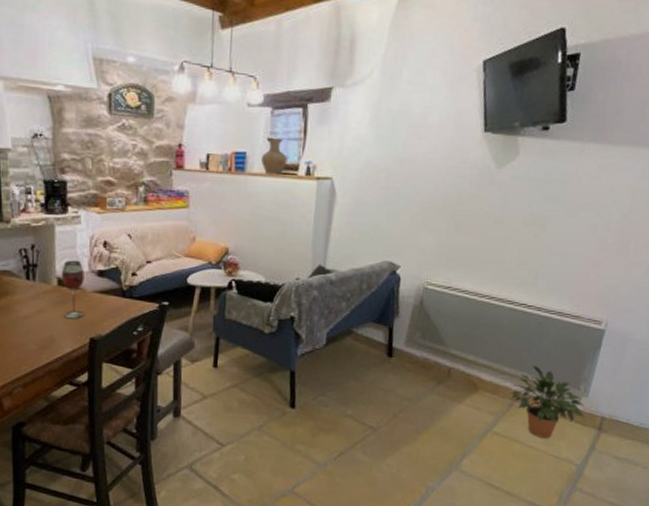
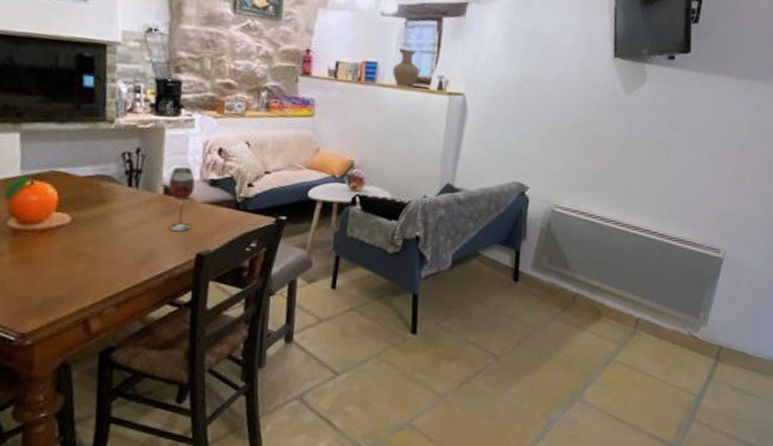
potted plant: present [508,364,586,439] -> none [631,292,704,368]

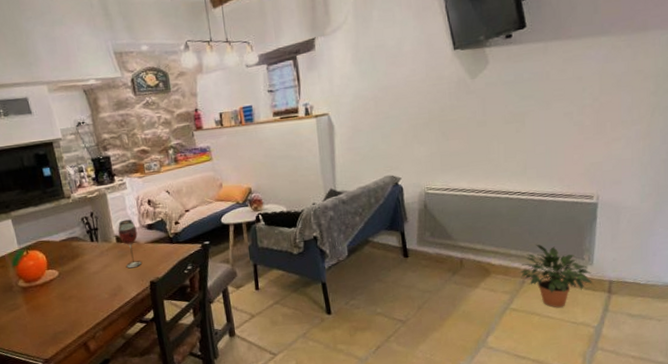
vase: present [392,49,420,89] -> none [265,88,288,121]
potted plant: none [631,292,704,368] -> present [518,244,592,308]

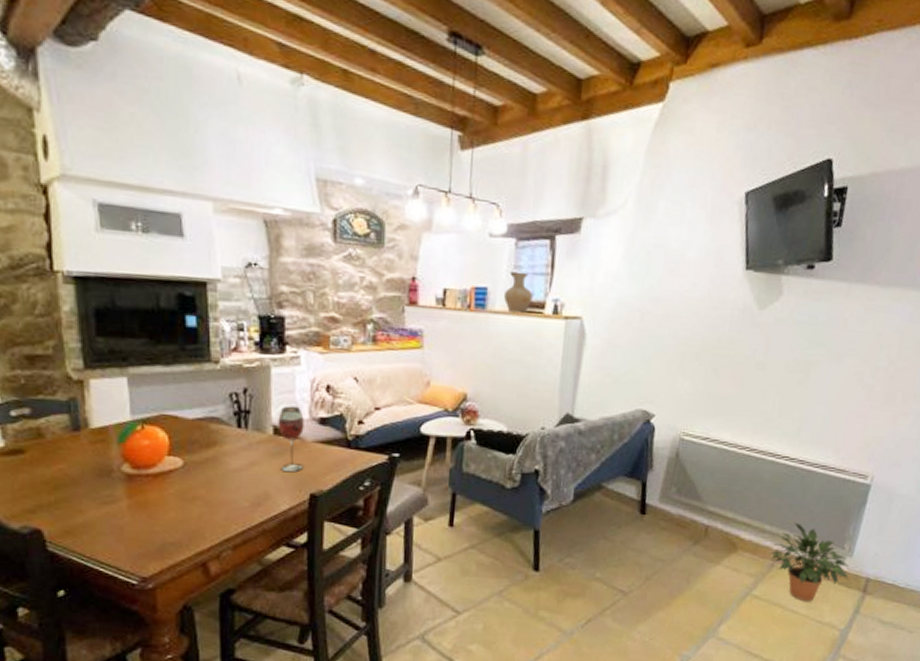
vase: none [265,88,288,121] -> present [503,272,533,314]

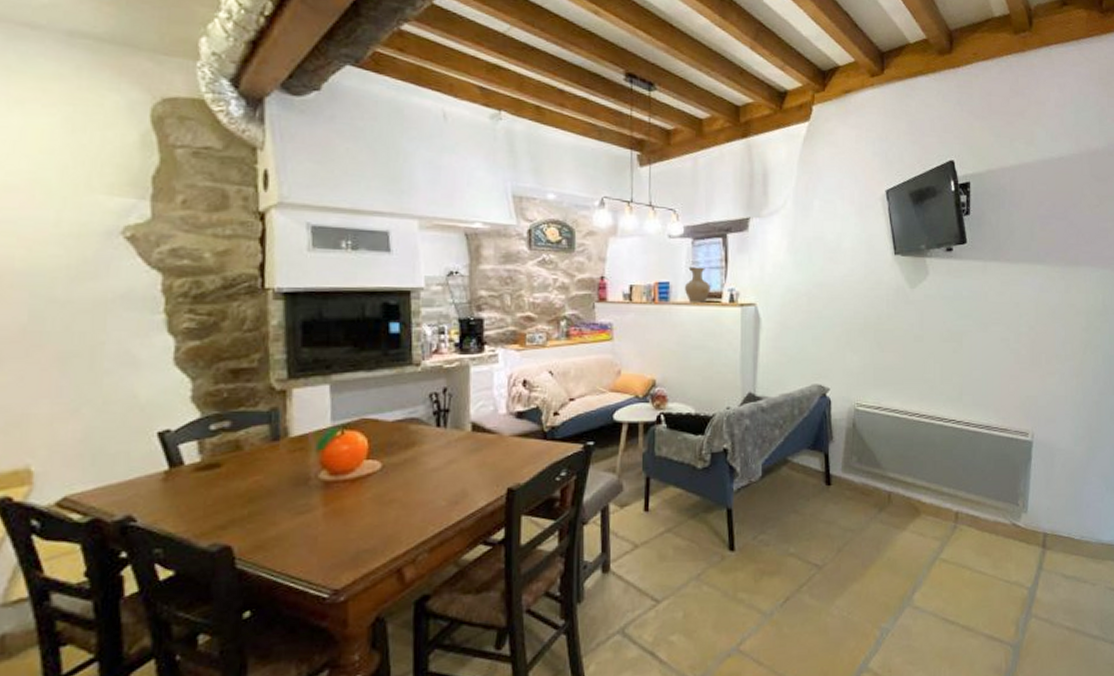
wineglass: present [278,406,304,473] -> none [476,402,502,468]
potted plant: present [769,522,850,602] -> none [950,482,1026,562]

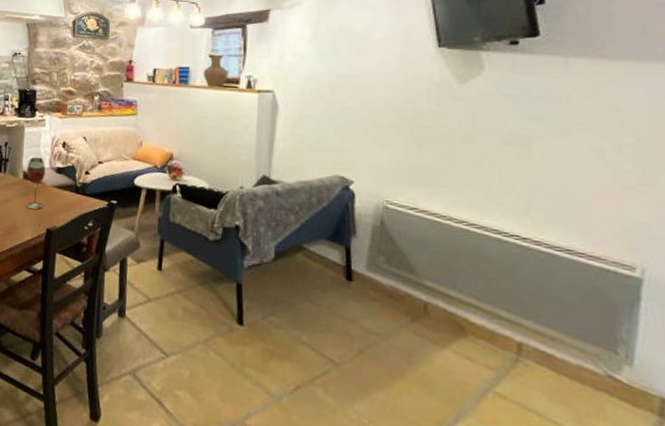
wineglass: none [476,402,502,468] -> present [26,157,46,210]

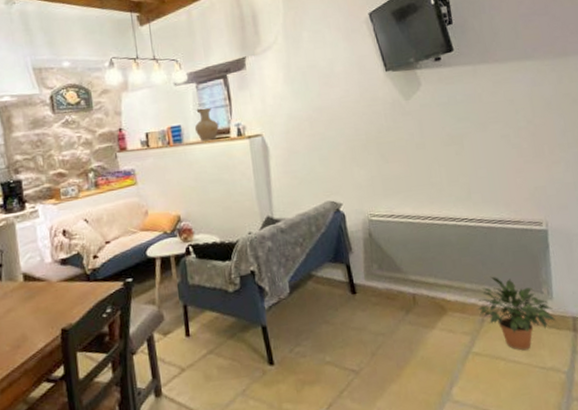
wineglass: present [26,157,46,210] -> none [26,252,52,313]
potted plant: none [510,311,631,416] -> present [476,276,556,351]

